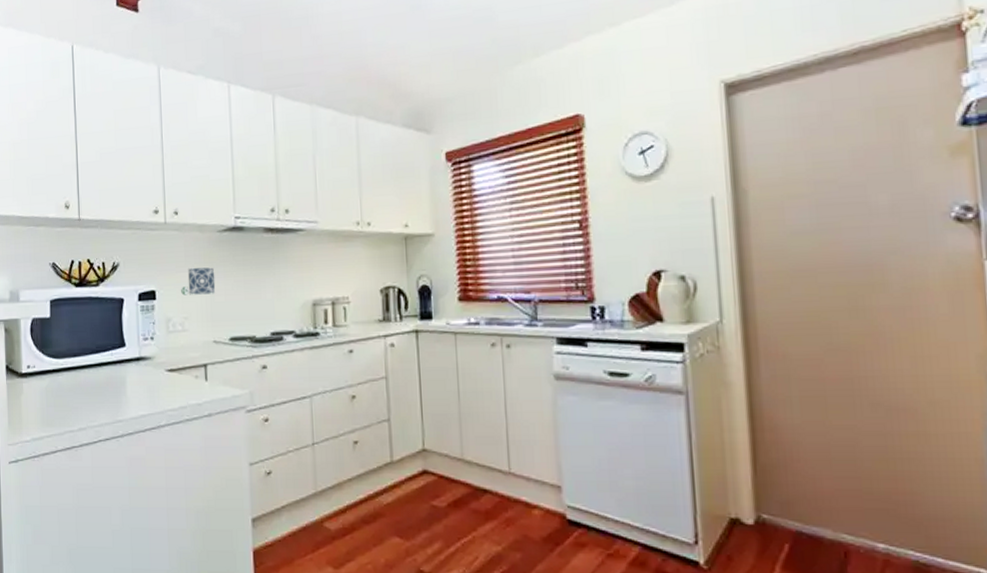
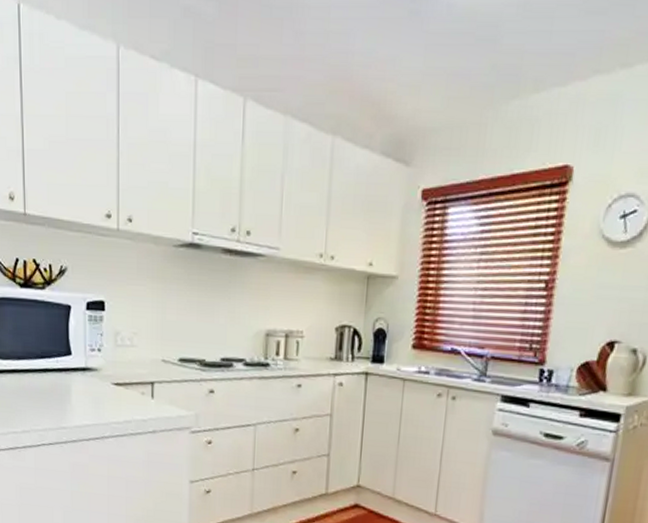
decorative tile: present [181,267,216,296] -> none [131,281,168,312]

